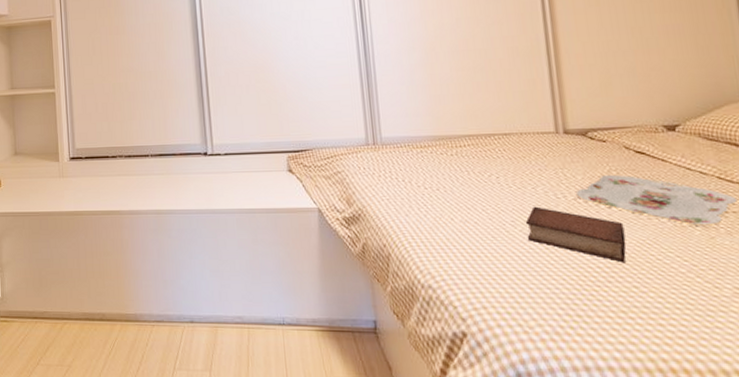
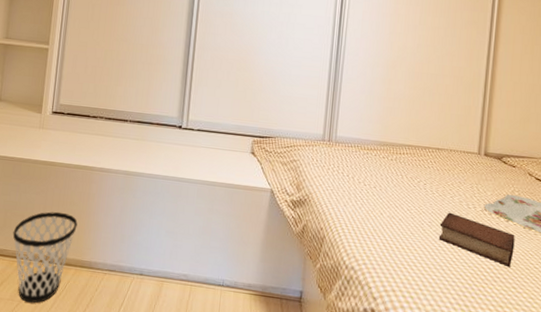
wastebasket: none [50,264,115,367] -> present [13,211,78,303]

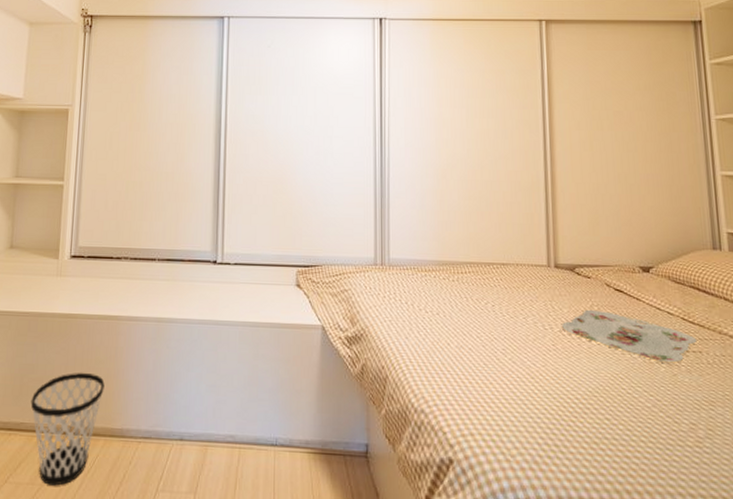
book: present [438,212,515,267] -> none [515,336,602,394]

